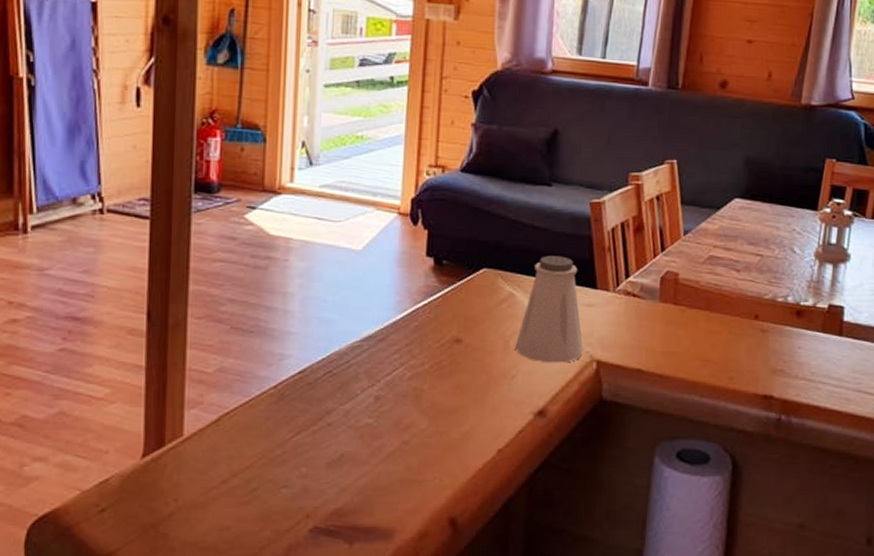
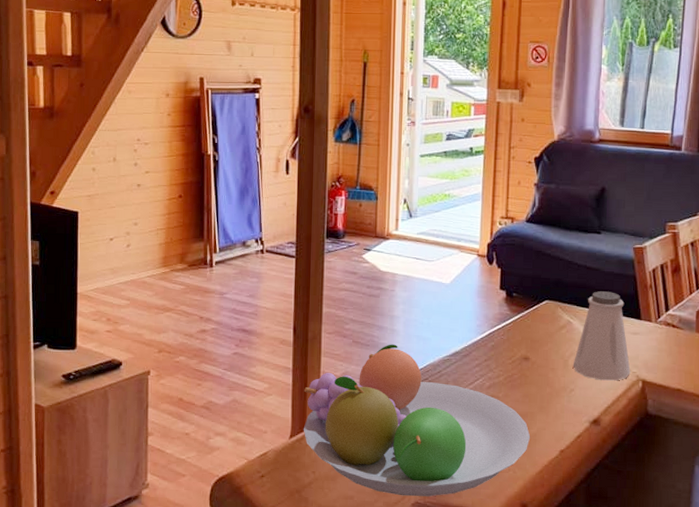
fruit bowl: none [161,329,462,521] -> present [303,344,531,497]

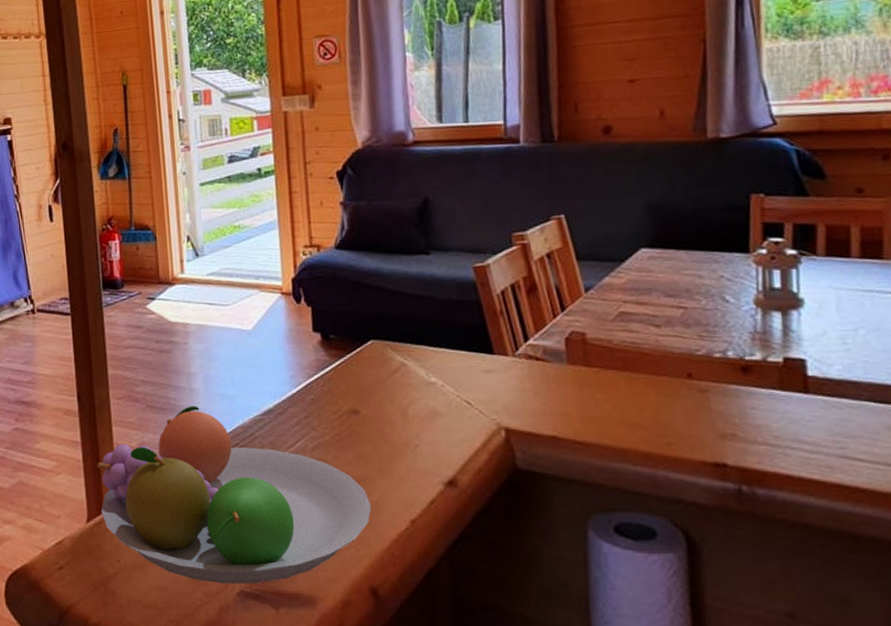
saltshaker: present [572,291,631,381] -> none [414,323,489,432]

